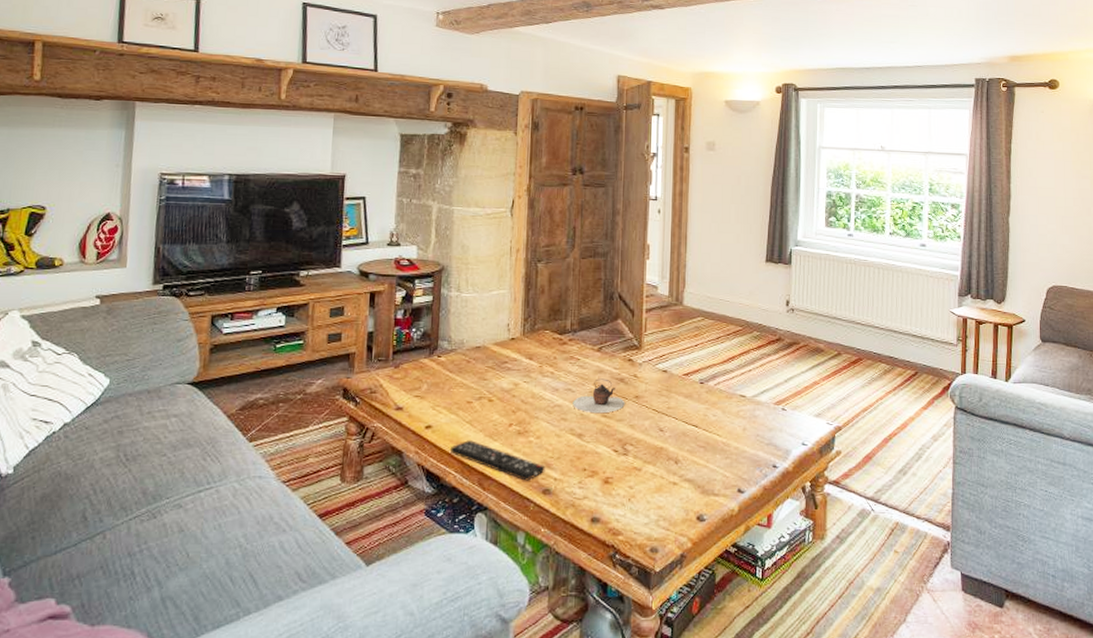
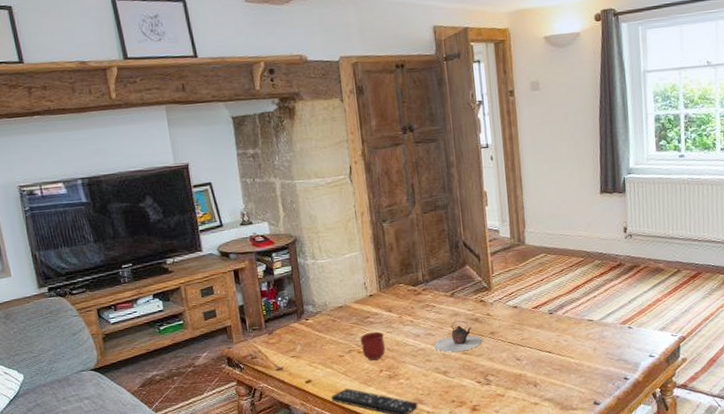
mug: none [493,380,519,411] -> present [360,331,385,361]

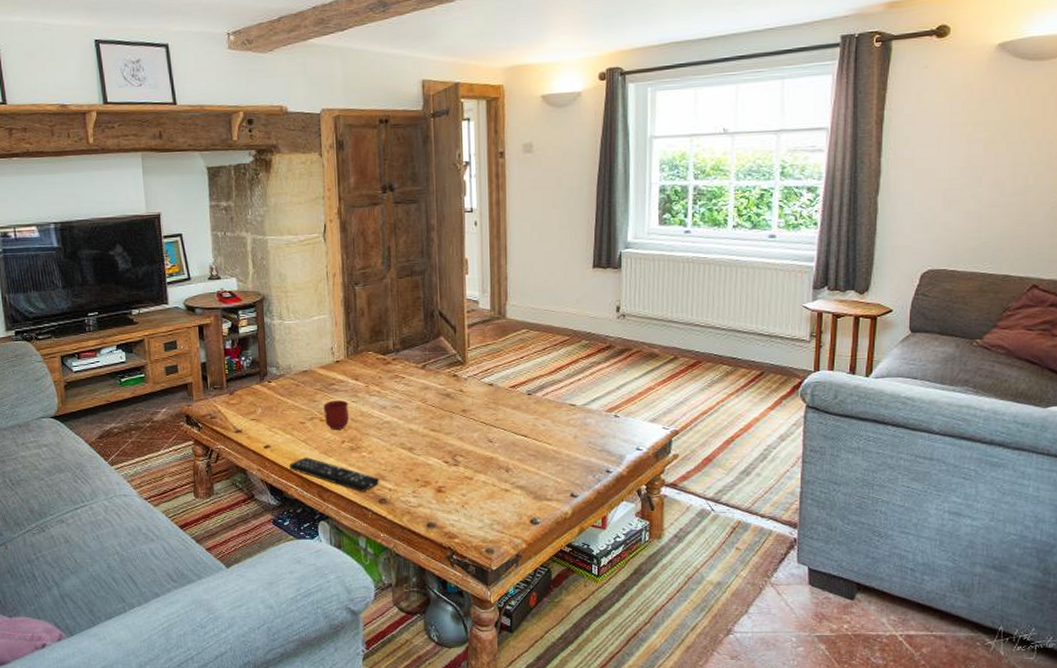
teapot: present [434,320,482,352] -> none [401,395,453,428]

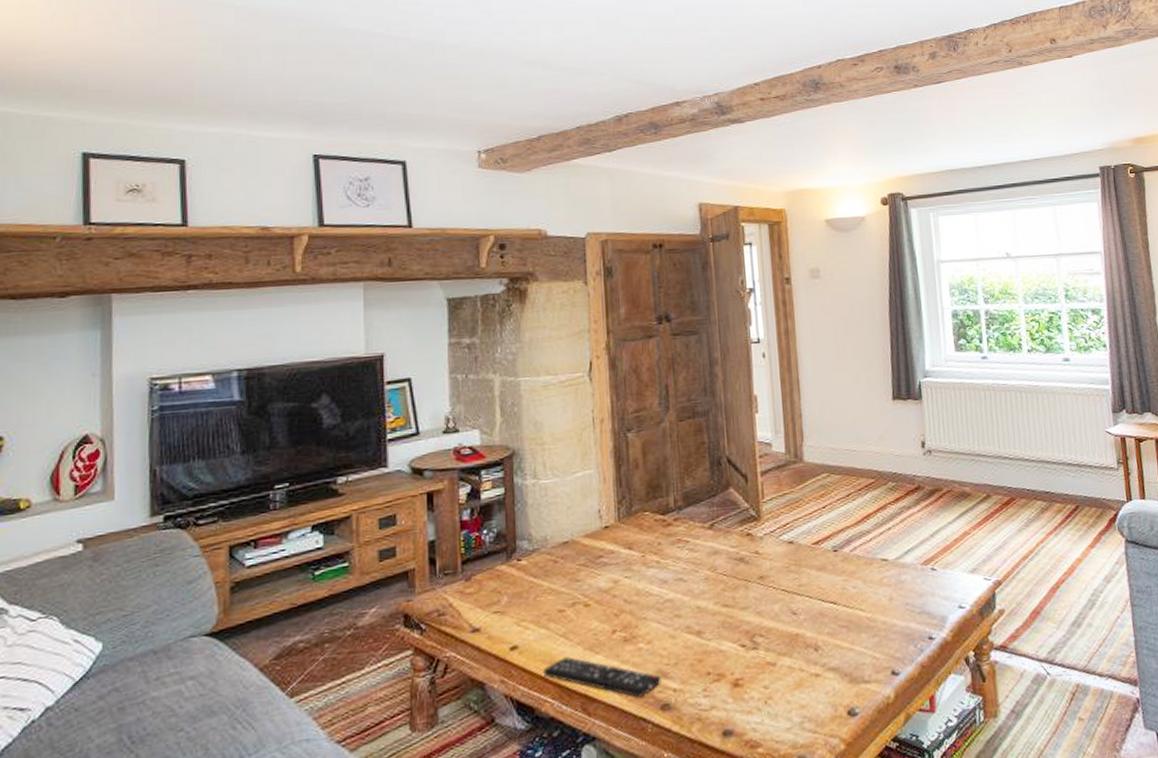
mug: present [323,400,349,430] -> none [588,576,621,617]

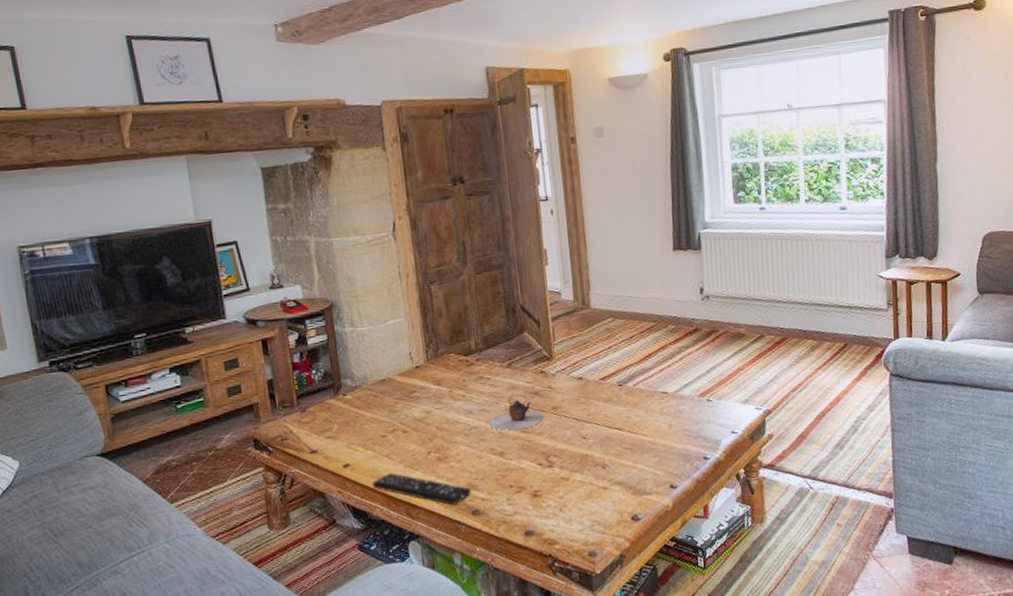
teapot: none [686,560,748,604] -> present [489,394,543,431]

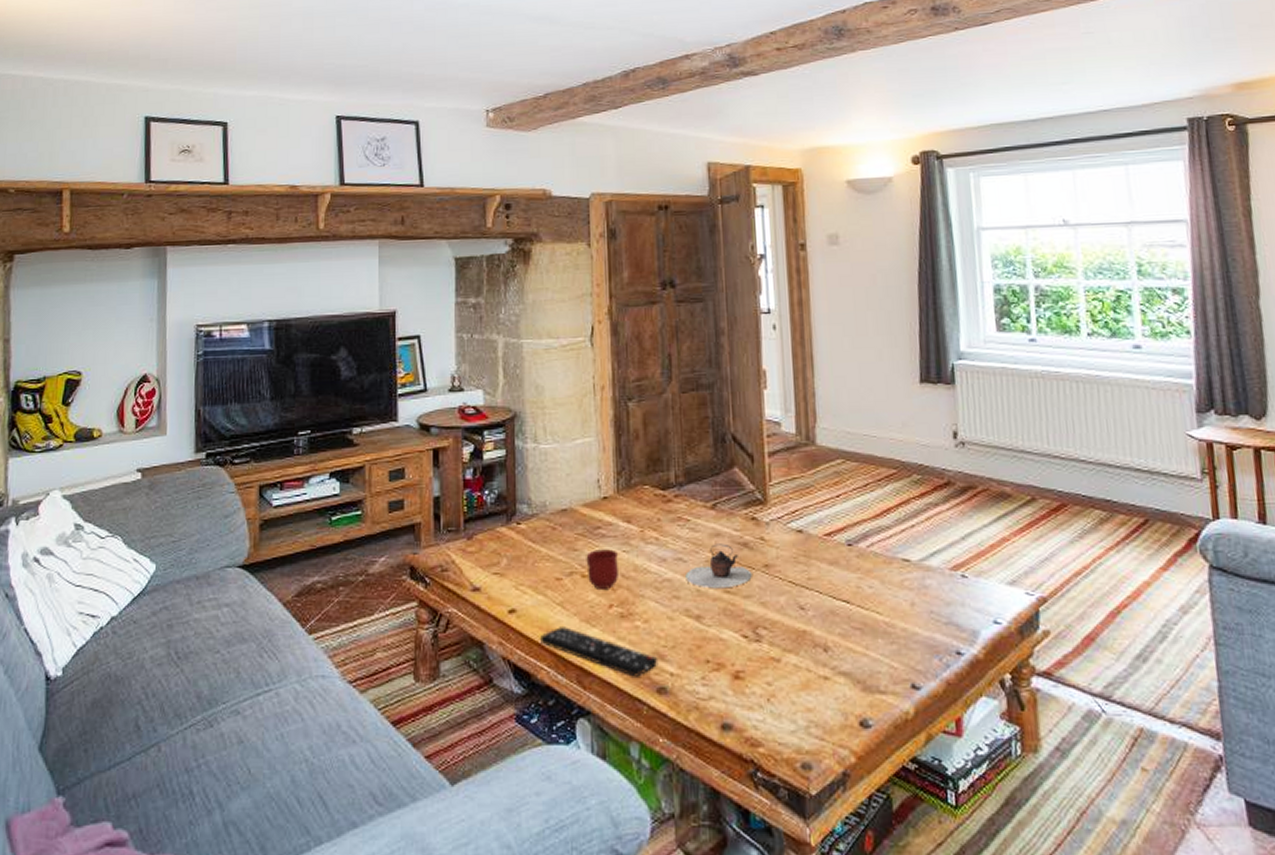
mug: none [405,408,434,441] -> present [586,549,618,589]

